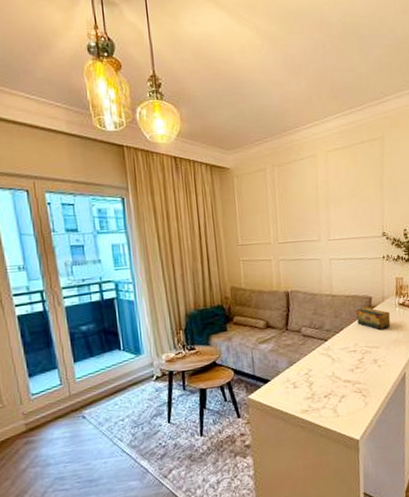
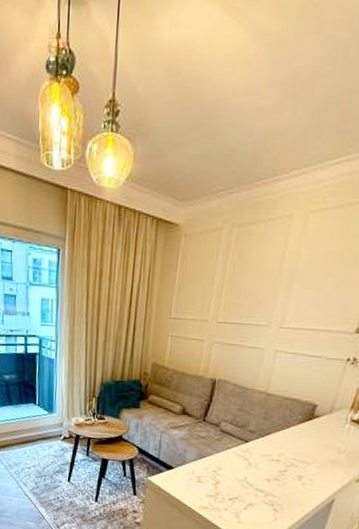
tea box: present [356,307,391,330] -> none [290,414,335,445]

